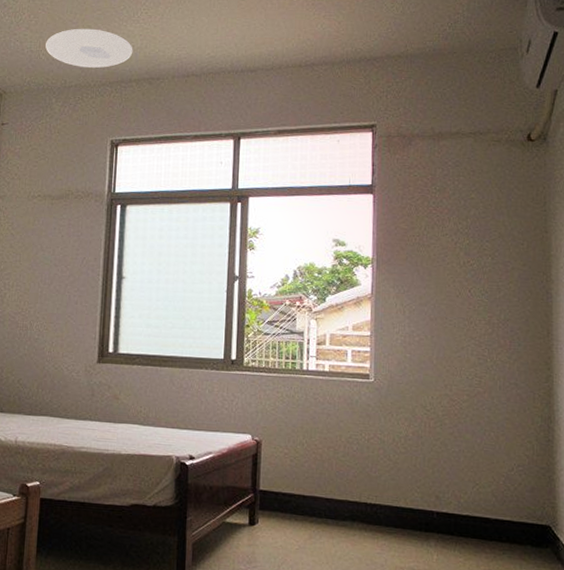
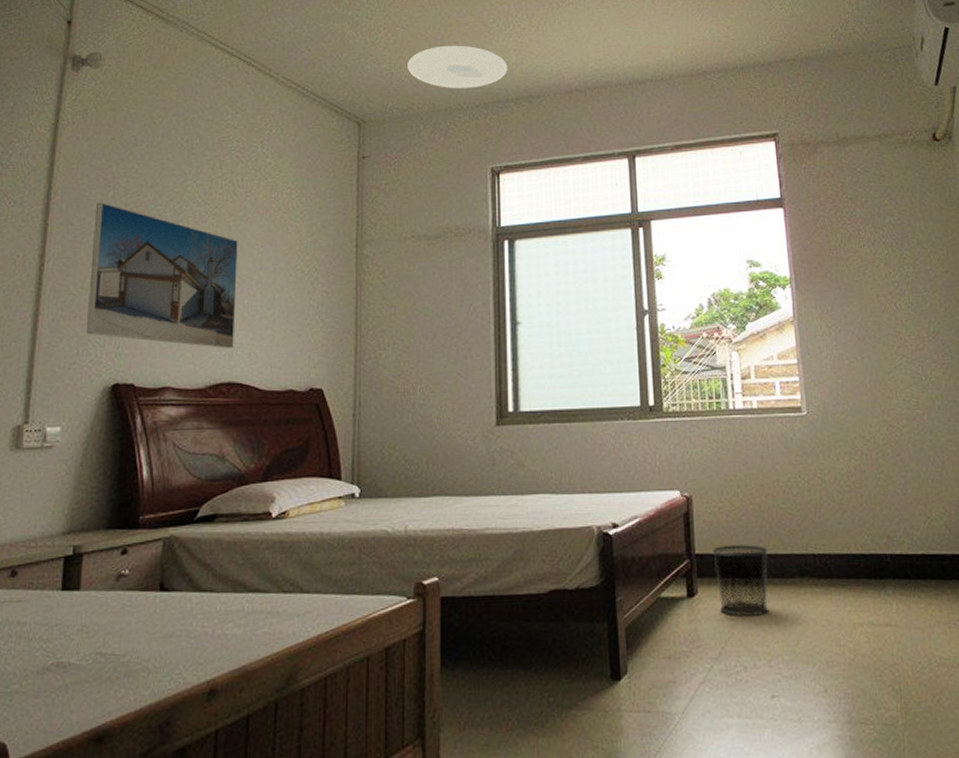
waste bin: none [275,486,325,548] -> present [713,544,768,617]

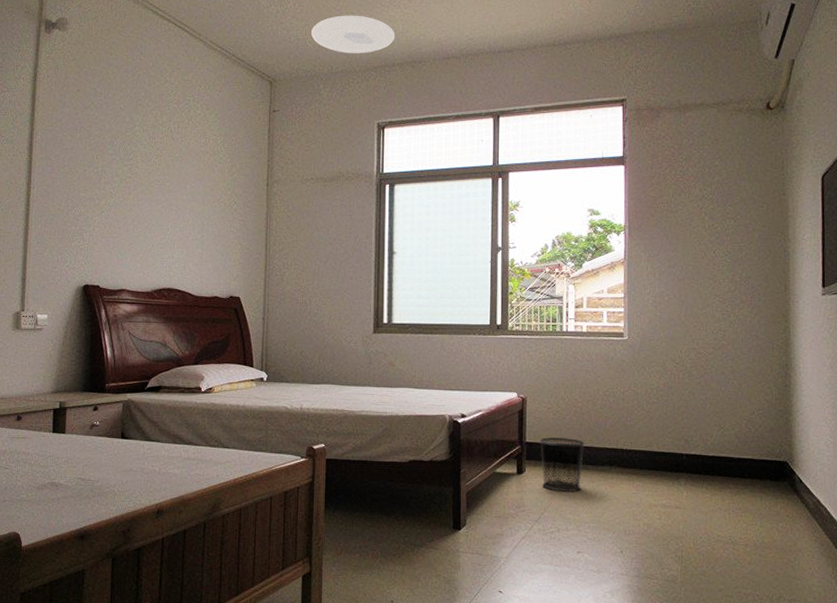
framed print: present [87,202,238,349] -> none [64,142,175,263]

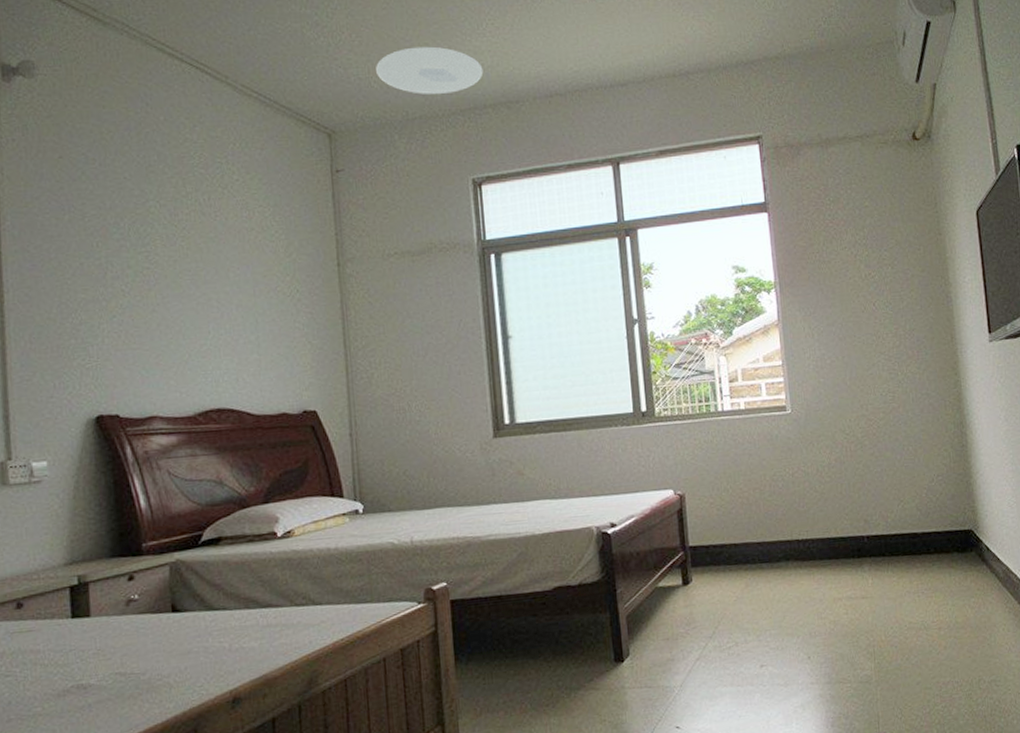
waste bin: present [540,437,585,492] -> none [705,534,757,599]

